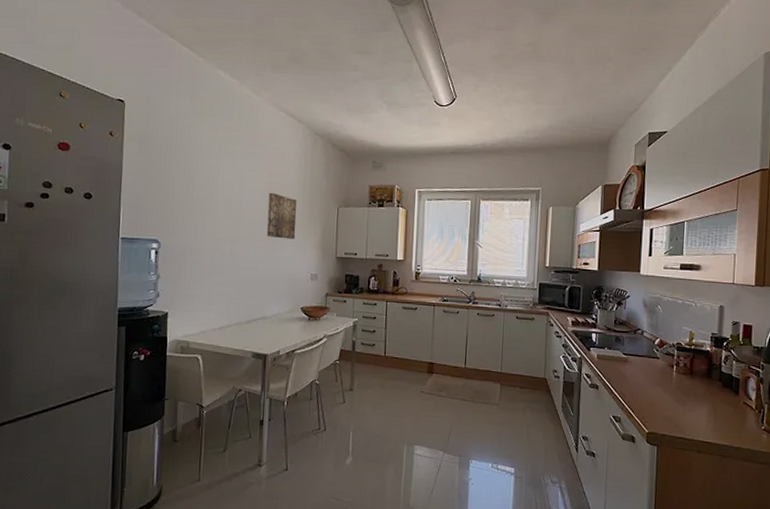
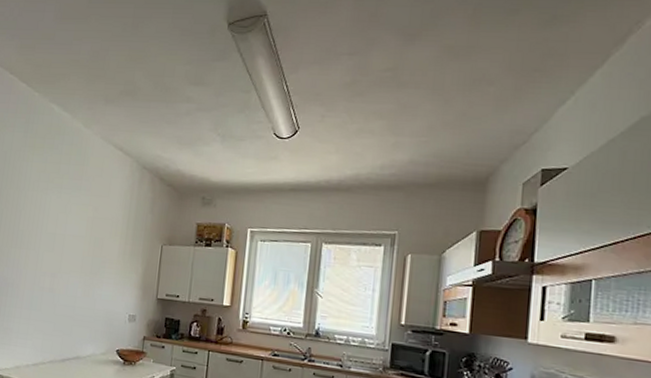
wall art: present [266,192,297,240] -> none [86,227,120,277]

